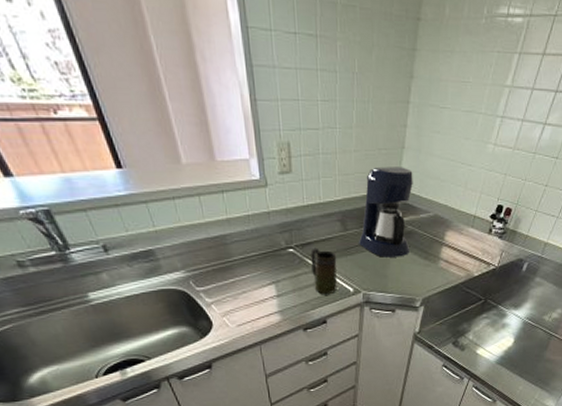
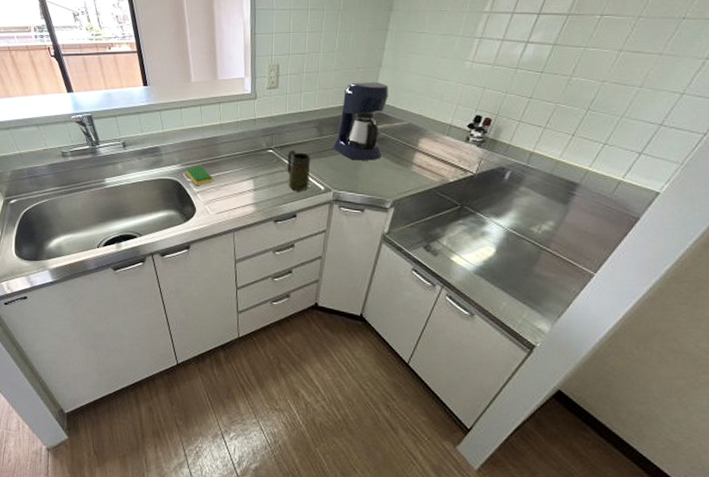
dish sponge: none [192,271,228,295] -> present [186,166,213,185]

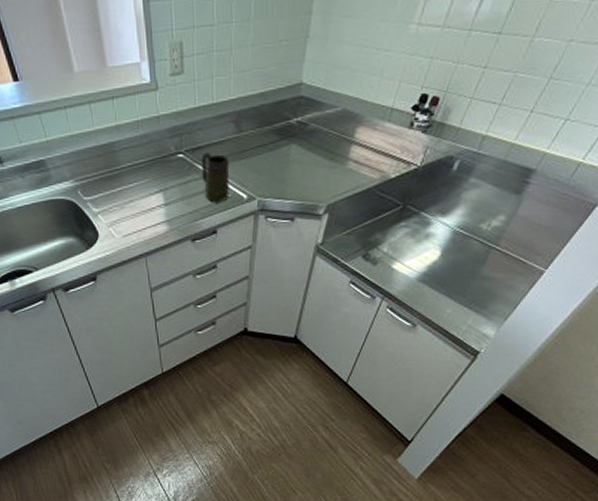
dish sponge: present [186,166,213,185] -> none [81,180,115,204]
coffee maker: present [333,82,388,161] -> none [255,58,318,160]

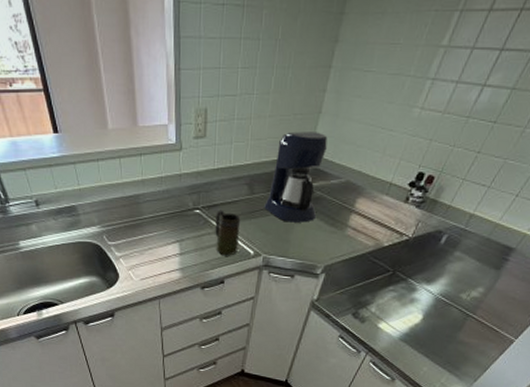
coffee maker: none [255,58,318,160] -> present [264,131,328,223]

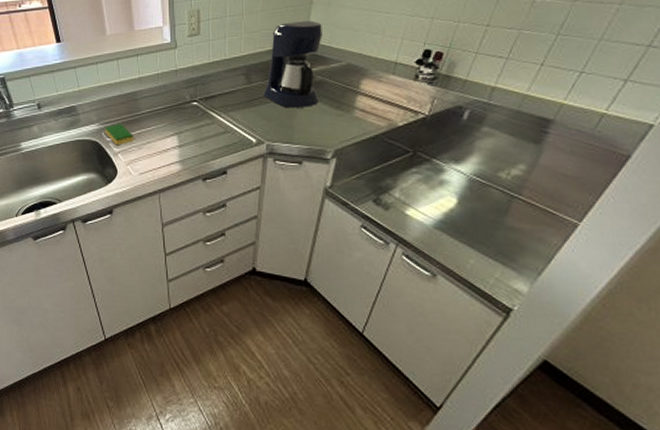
dish sponge: none [106,228,136,249] -> present [105,124,134,145]
mug: present [215,210,241,256] -> none [214,100,240,146]

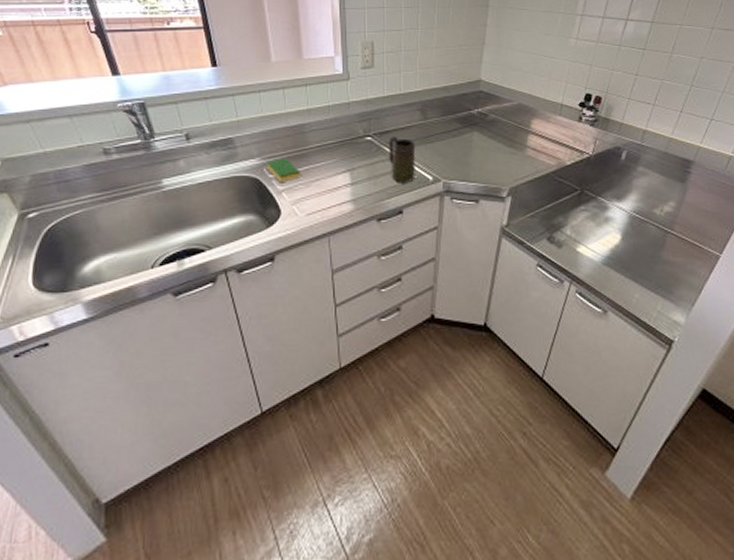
mug: none [214,100,240,146] -> present [389,136,416,183]
coffee maker: present [263,20,322,108] -> none [439,60,495,145]

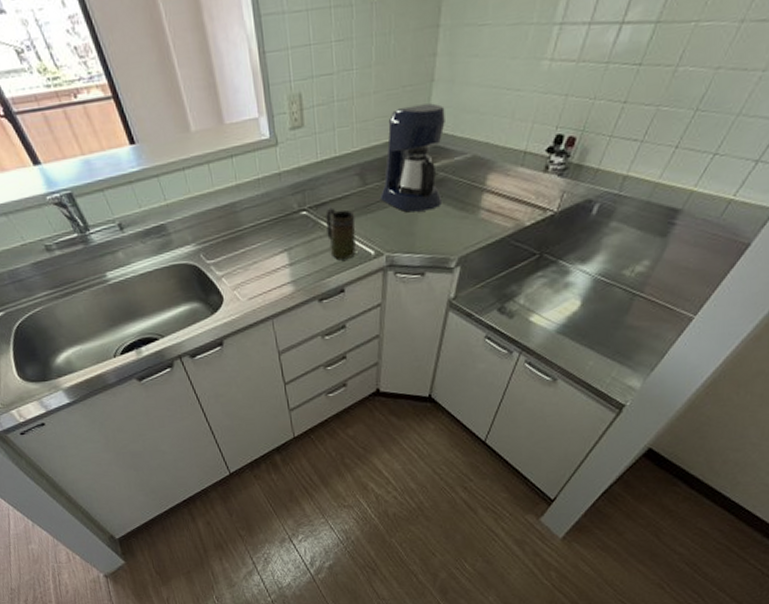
dish sponge: present [267,159,301,182] -> none [203,242,238,268]
coffee maker: none [439,60,495,145] -> present [380,103,445,213]

